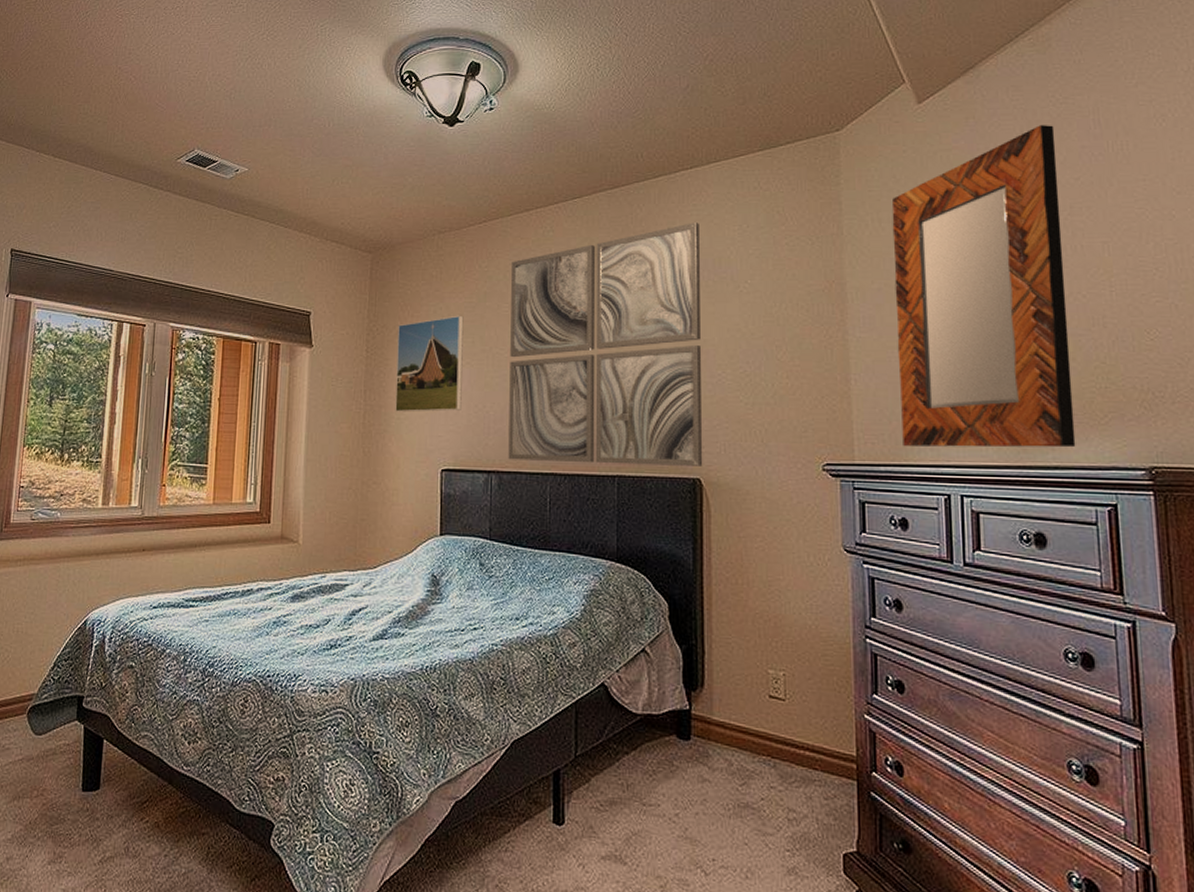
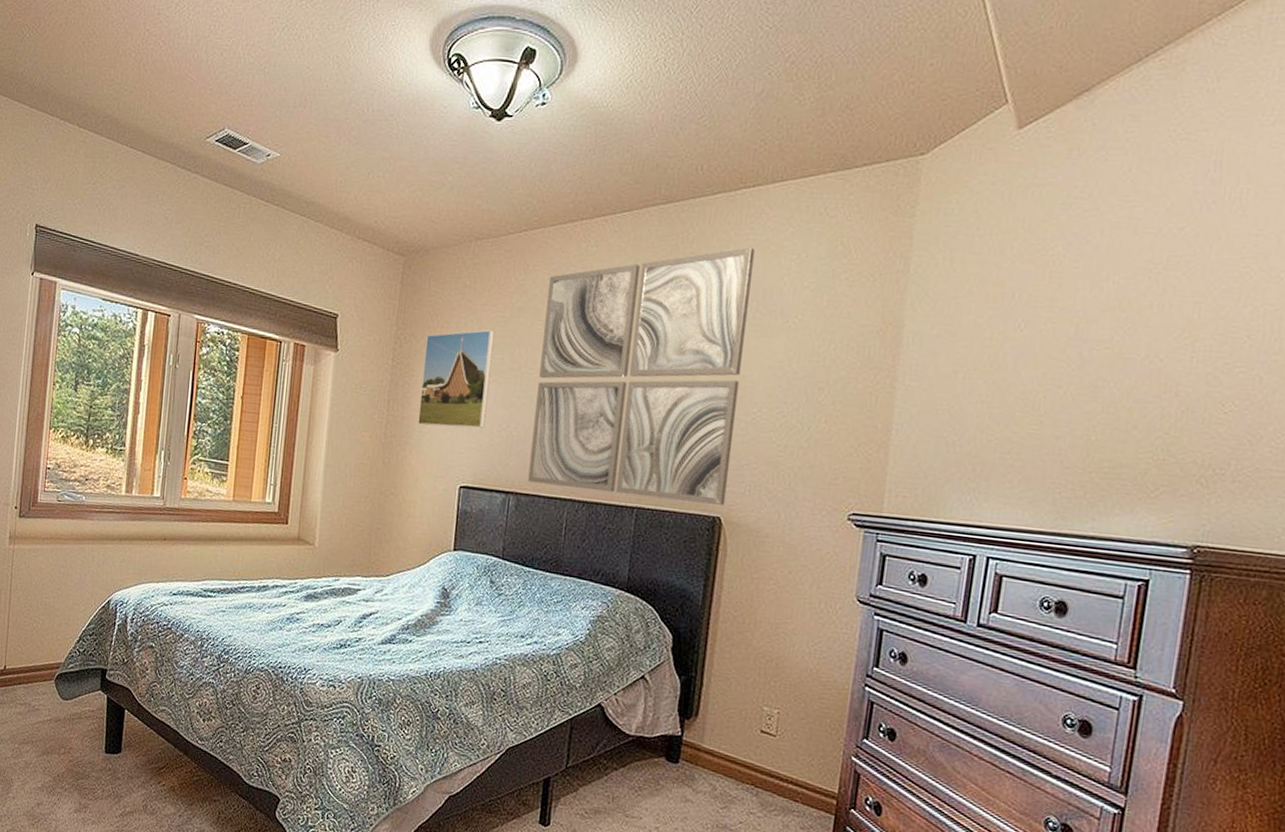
home mirror: present [892,125,1076,448] -> none [935,163,1168,518]

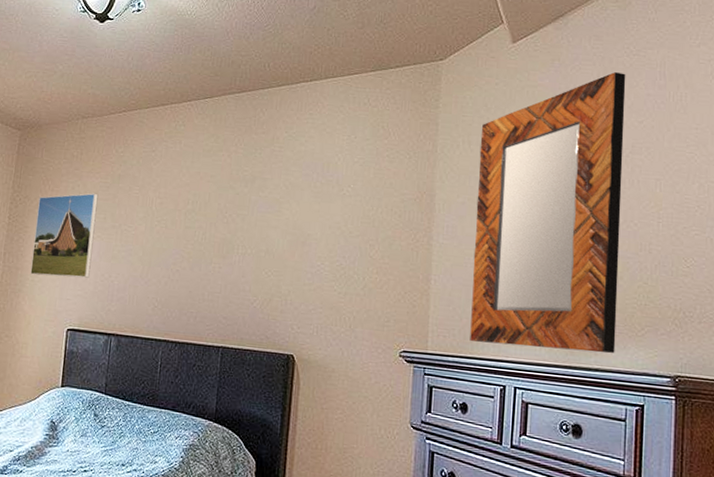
wall art: present [528,247,755,505] -> none [127,129,313,345]
home mirror: none [935,163,1168,518] -> present [470,72,626,354]

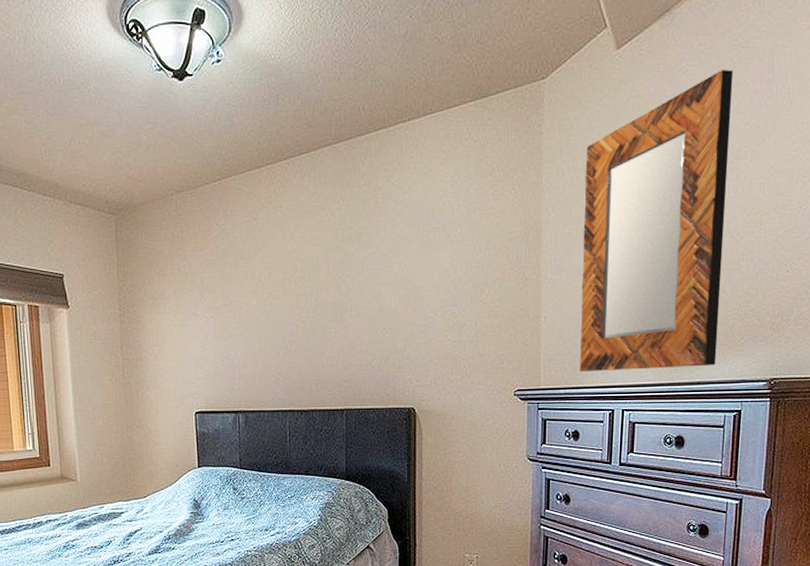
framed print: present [30,193,99,278] -> none [146,272,209,364]

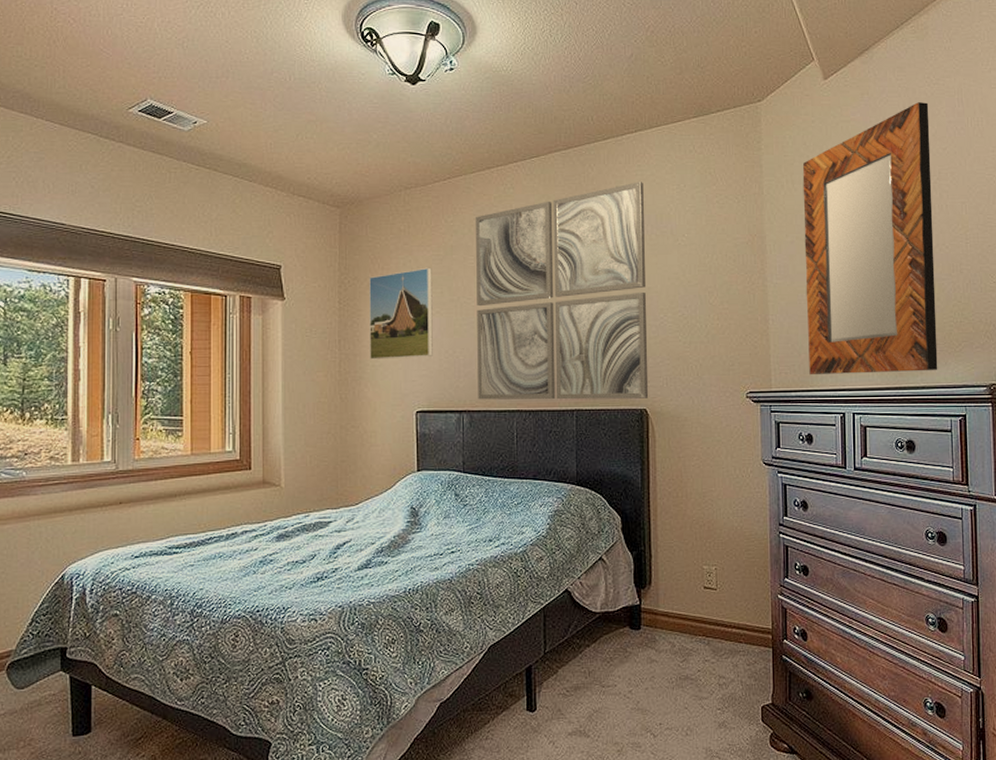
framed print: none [146,272,209,364] -> present [369,267,433,360]
wall art: none [247,175,417,401] -> present [476,182,649,400]

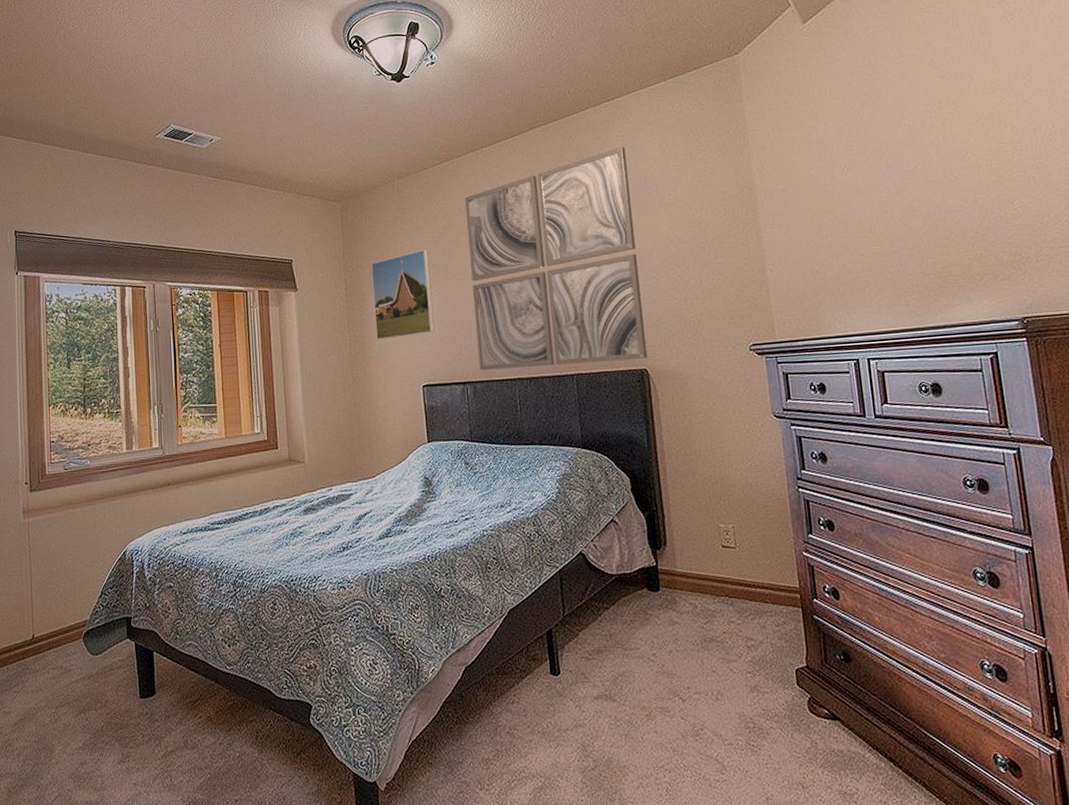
home mirror: present [802,102,938,374] -> none [788,32,960,322]

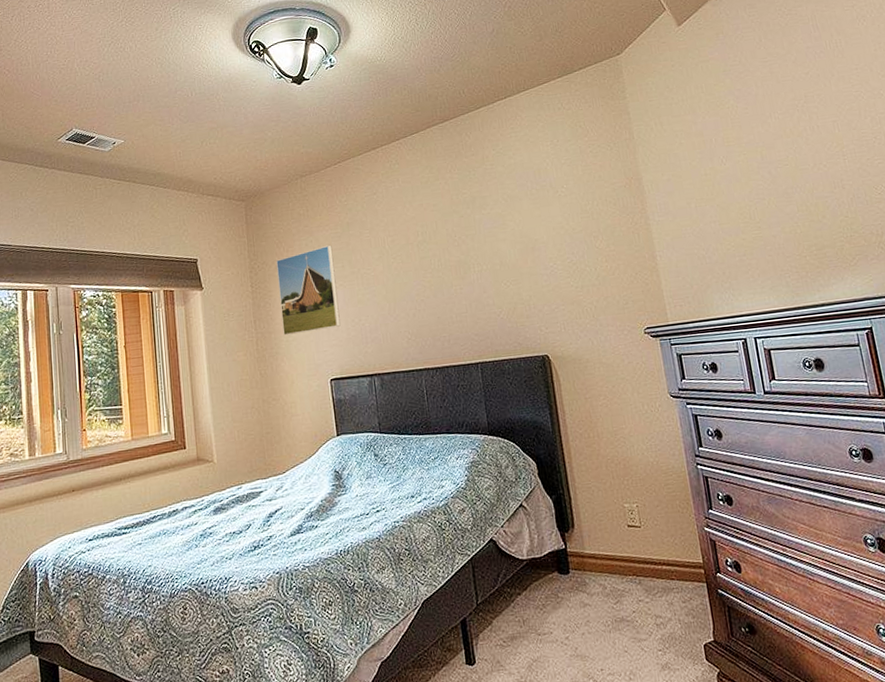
wall art: present [465,146,648,371] -> none [367,142,549,363]

